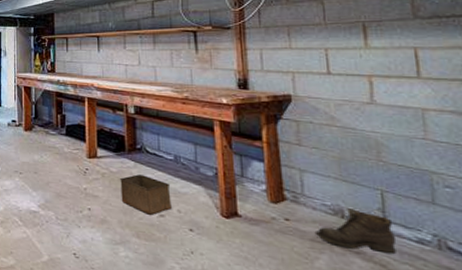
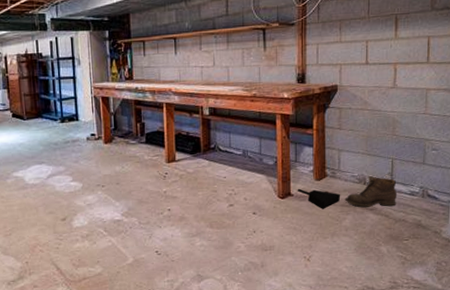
storage bin: present [120,174,172,215] -> none [196,171,239,206]
dustpan: none [246,209,309,241] -> present [297,188,341,209]

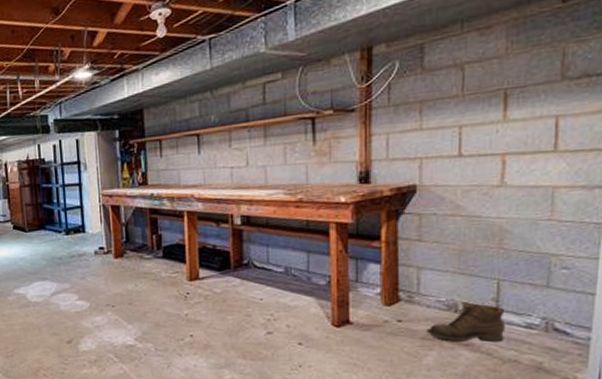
dustpan: present [297,188,341,209] -> none [358,315,421,342]

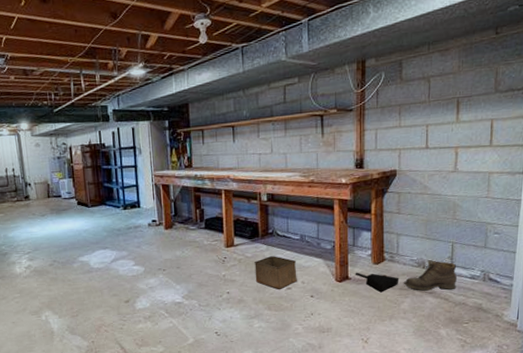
storage bin: none [225,292,280,334] -> present [255,256,297,289]
dustpan: none [358,315,421,342] -> present [355,272,399,293]

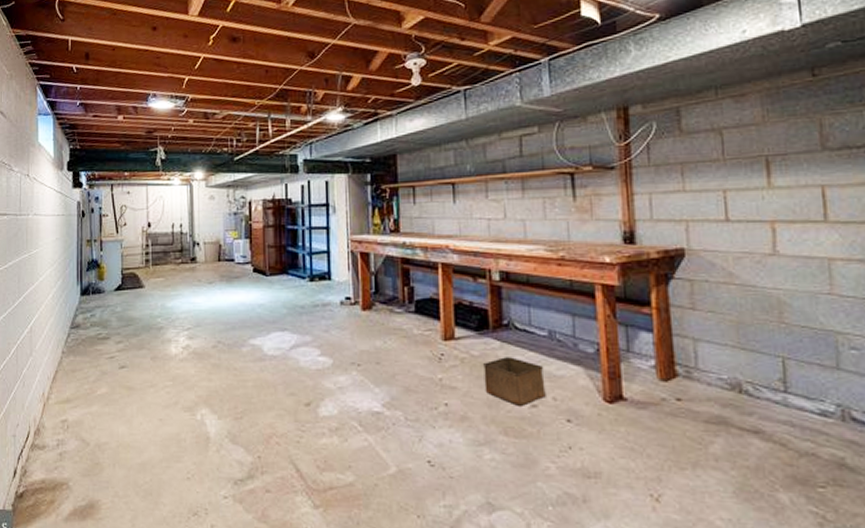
dustpan: present [355,272,399,293] -> none [632,390,703,425]
boot: present [403,260,458,291] -> none [709,381,798,431]

